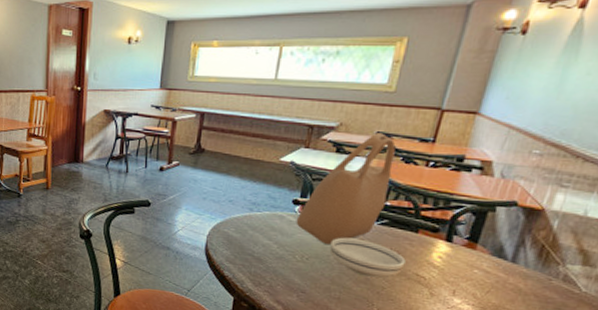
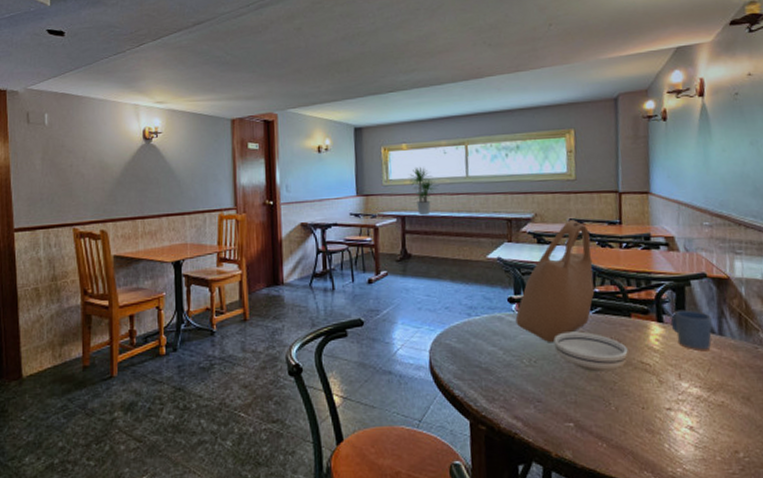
potted plant: none [215,65,242,114] -> present [409,166,437,216]
mug: none [459,233,508,274] -> present [670,309,712,350]

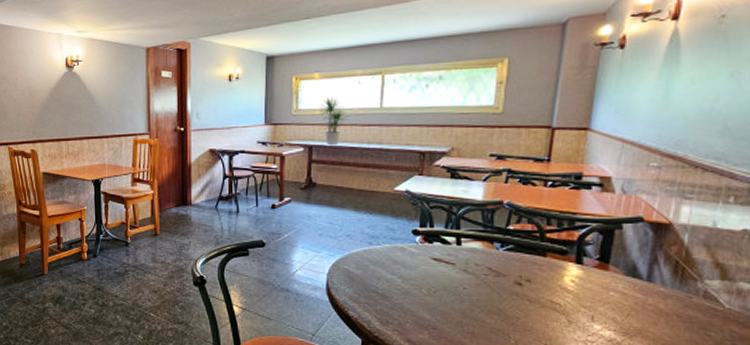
handbag: present [515,220,595,342] -> none [418,155,511,275]
bowl: present [553,331,628,372] -> none [457,266,537,307]
mug: present [670,309,712,350] -> none [591,253,641,295]

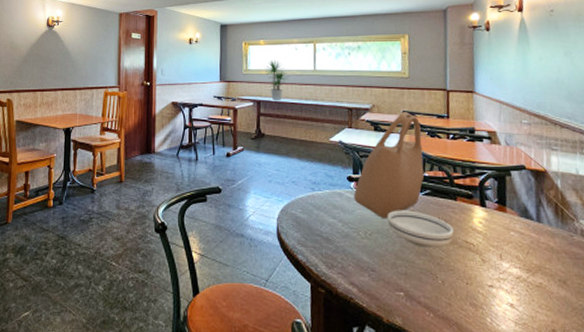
handbag: none [418,155,511,275] -> present [353,112,425,218]
bowl: none [457,266,537,307] -> present [387,210,454,248]

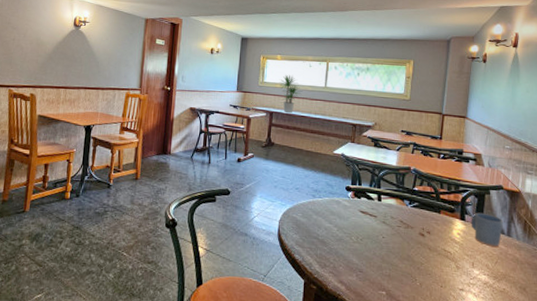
handbag: present [353,112,425,218] -> none [350,131,416,226]
bowl: present [387,210,454,248] -> none [378,219,435,254]
mug: none [492,196,531,235] -> present [470,212,503,247]

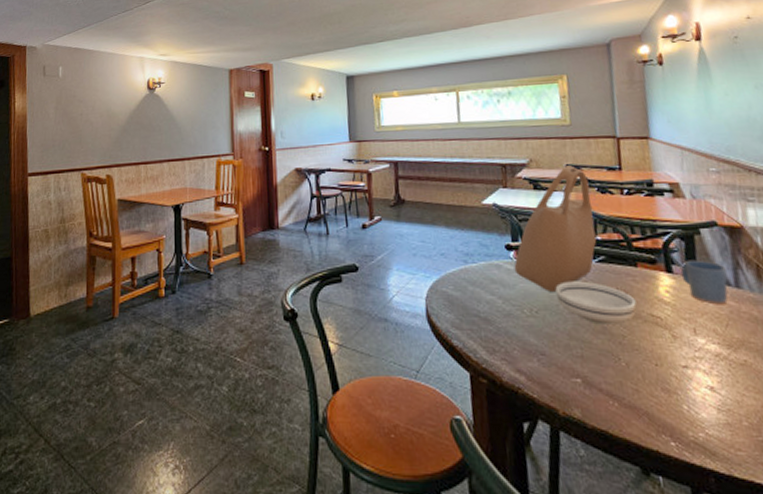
potted plant: present [280,74,301,114] -> none [401,113,429,161]
handbag: none [350,131,416,226] -> present [514,165,597,292]
bowl: none [378,219,435,254] -> present [555,281,637,325]

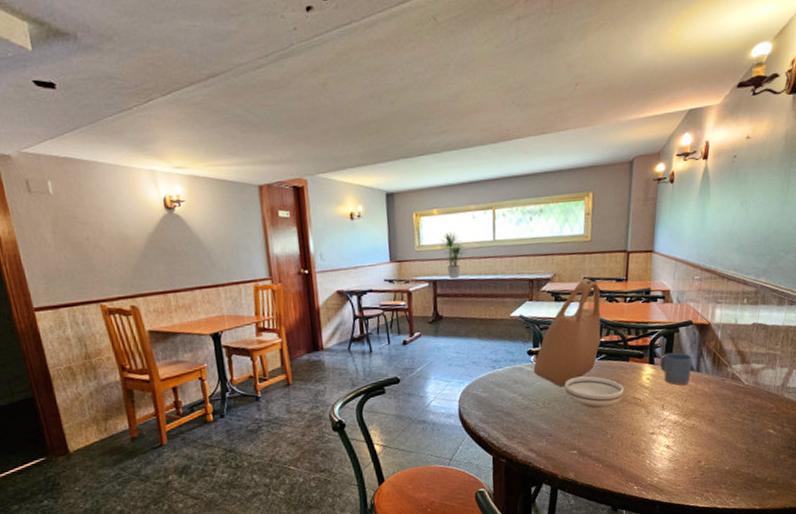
potted plant: none [401,113,429,161] -> present [440,231,466,279]

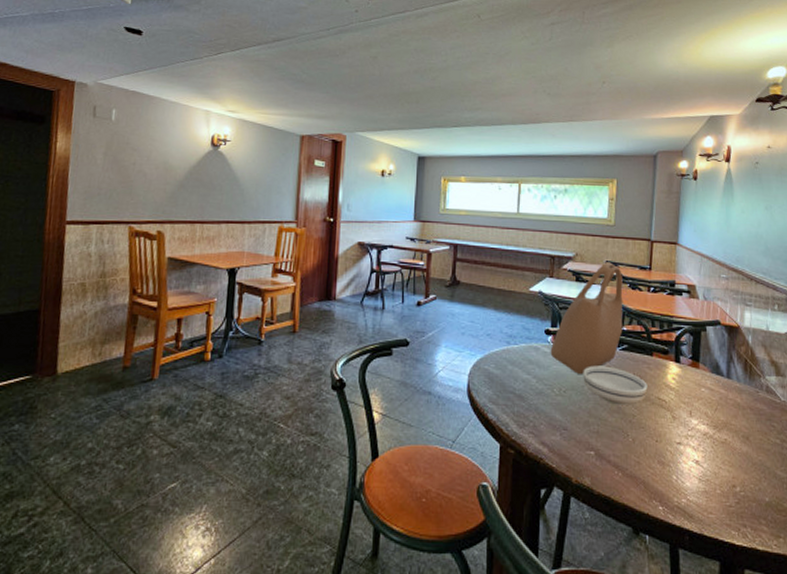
potted plant: present [440,231,466,279] -> none [465,199,490,246]
mug: present [660,352,692,385] -> none [686,352,722,391]

